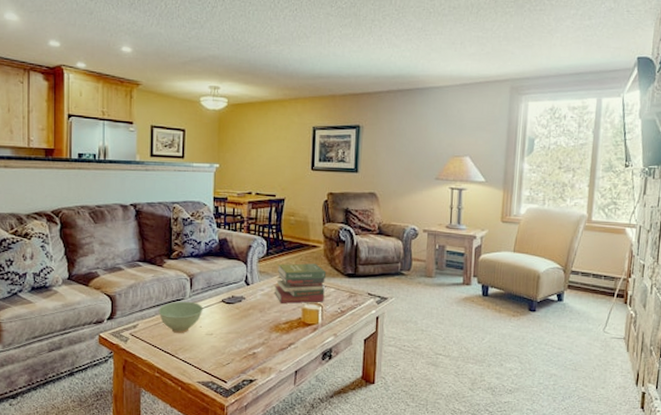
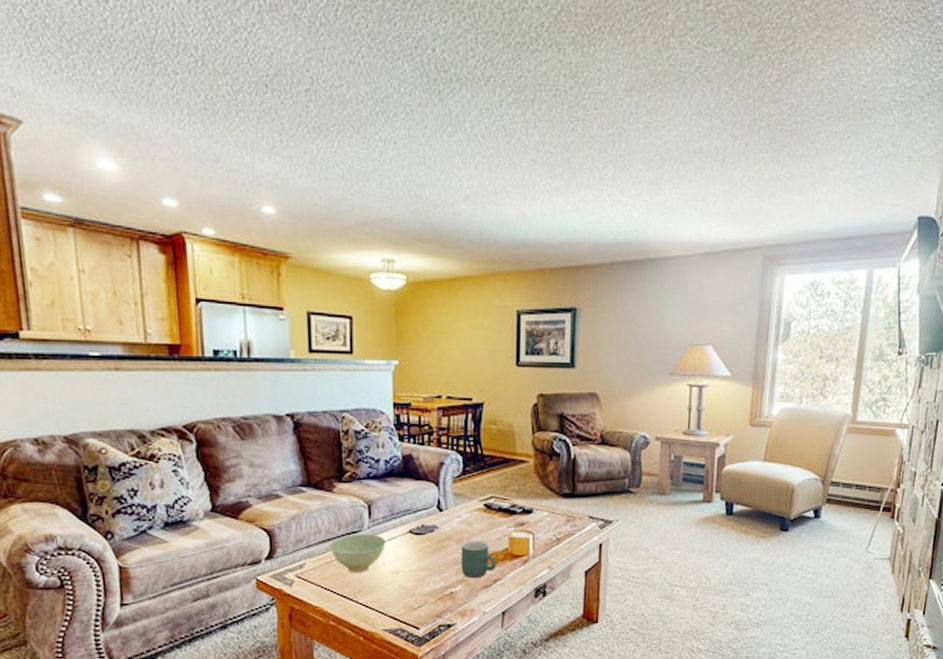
mug: none [262,310,291,342] -> present [461,540,496,579]
books: present [275,263,327,304] -> none [474,482,538,532]

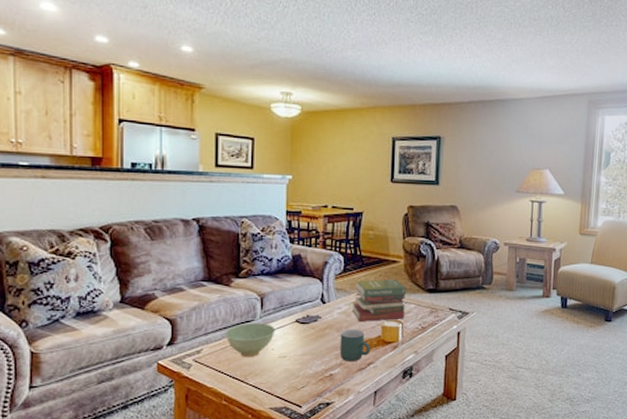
books: none [474,482,538,532] -> present [353,279,407,321]

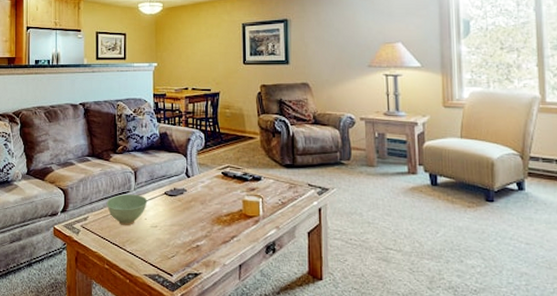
mug: present [339,329,371,362] -> none [204,202,233,235]
books: present [353,279,407,321] -> none [215,155,265,195]

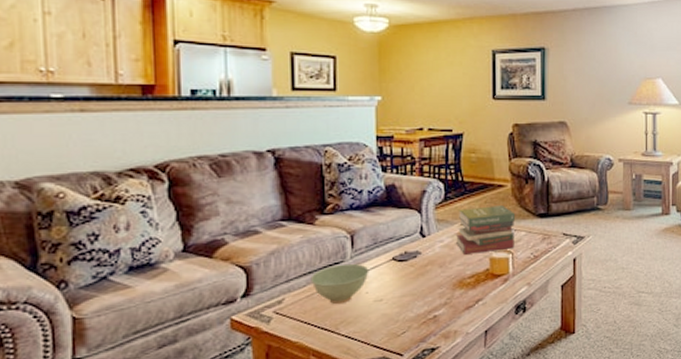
books: none [215,155,265,195] -> present [456,205,516,255]

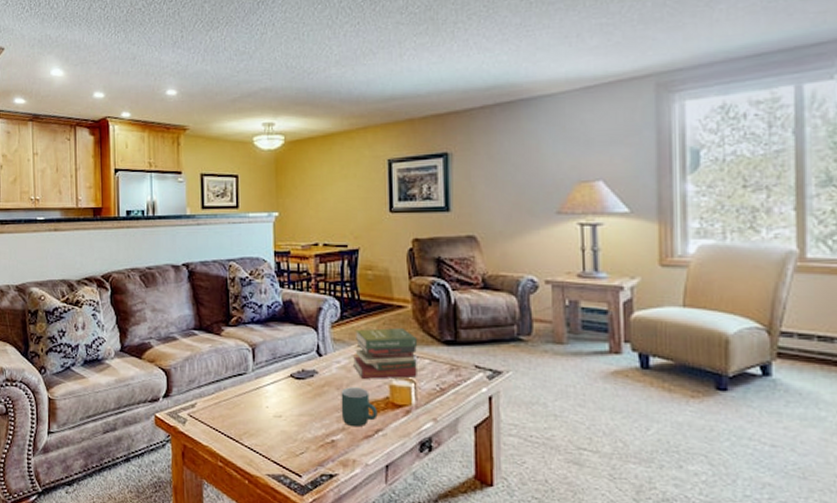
bowl: present [310,263,369,305] -> none [218,376,269,416]
mug: none [443,263,478,301] -> present [341,387,378,428]

